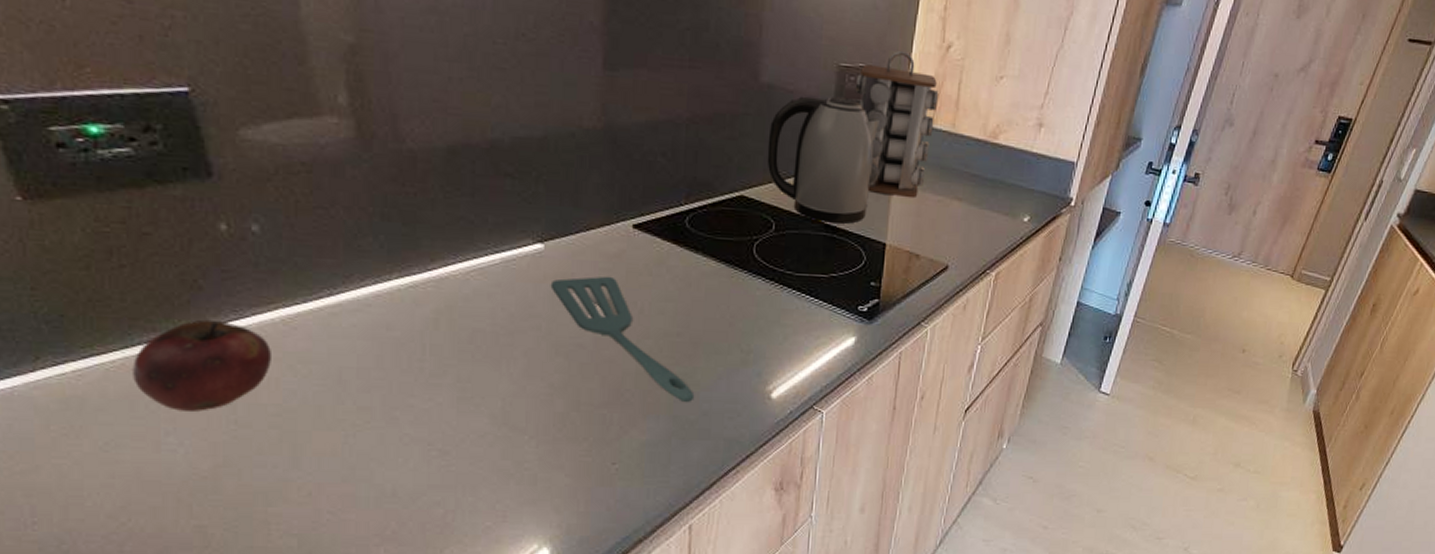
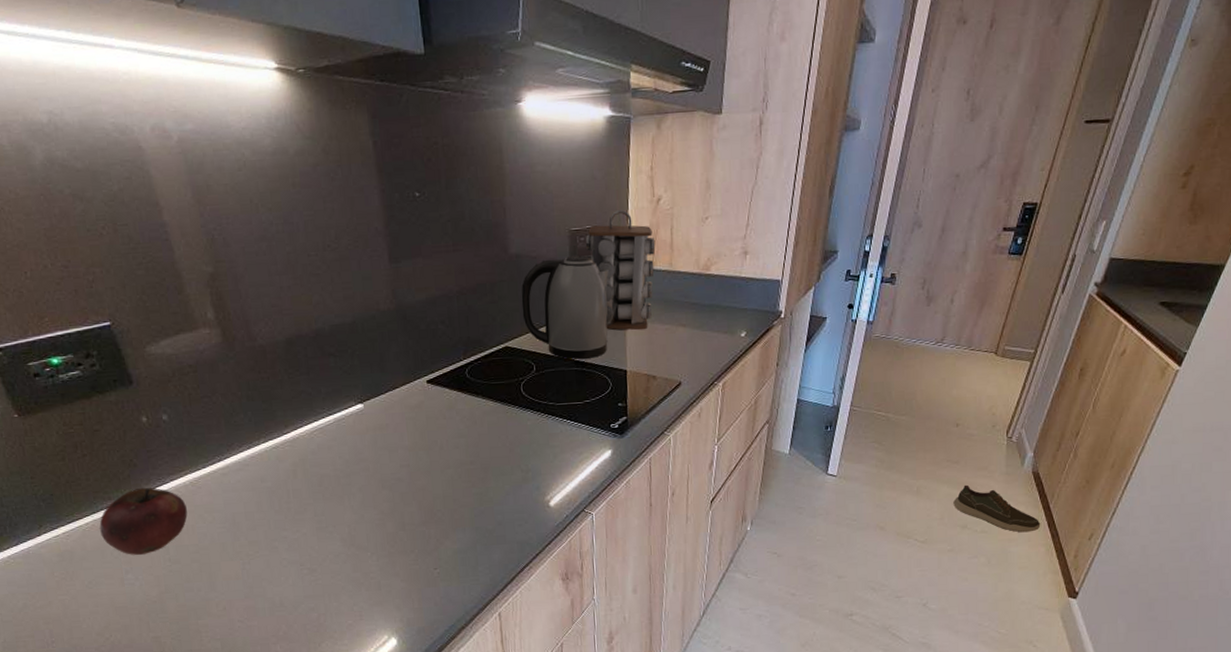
spatula: present [550,276,695,403] -> none [372,423,490,517]
shoe: none [1229,418,1315,477] -> present [953,484,1041,533]

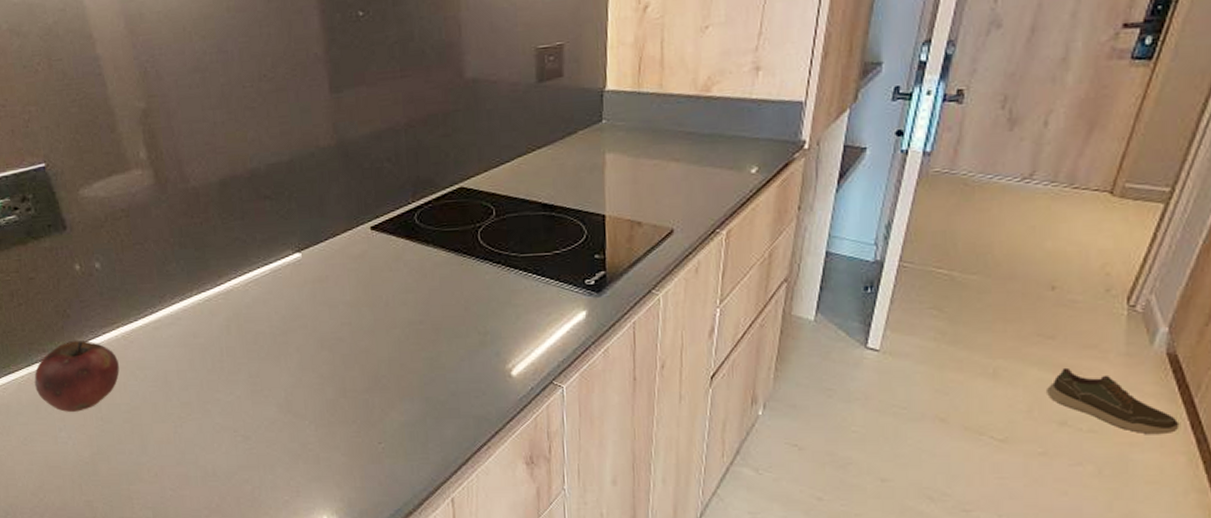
kettle: present [521,255,610,359] -> none [478,77,585,202]
spice rack: present [585,209,656,331] -> none [555,21,642,168]

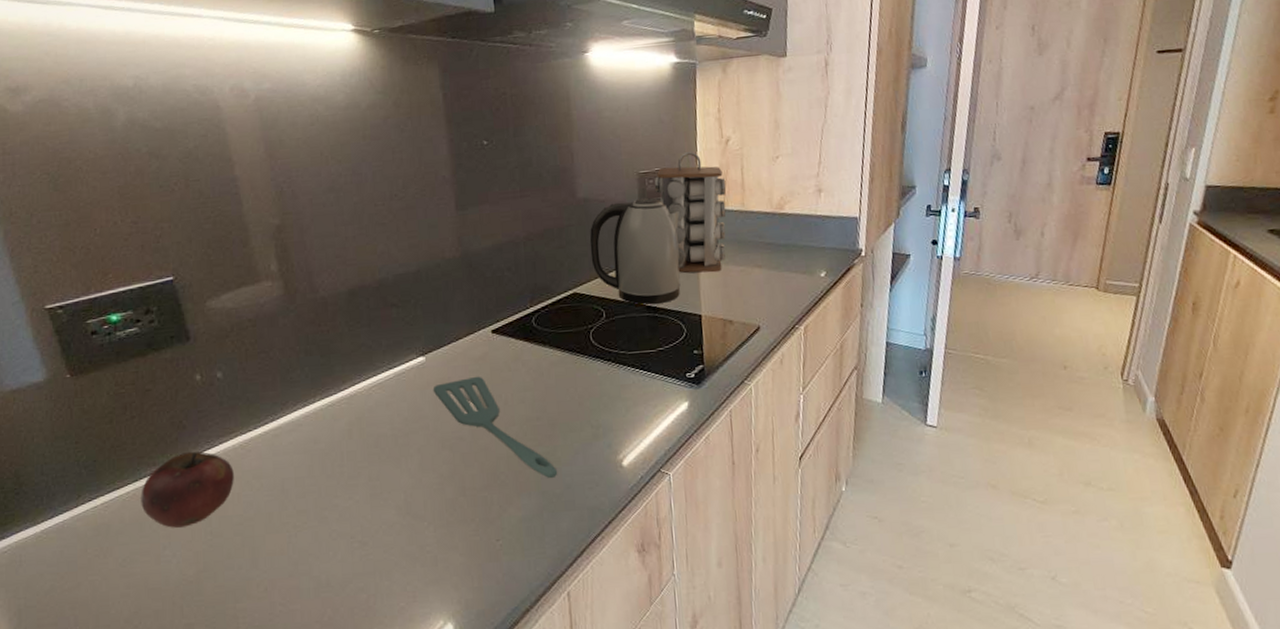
spatula: none [310,275,442,385] -> present [433,376,558,479]
kettle: none [478,77,585,202] -> present [589,197,681,305]
spice rack: none [555,21,642,168] -> present [654,151,726,274]
shoe: present [1047,367,1180,435] -> none [1071,434,1176,490]

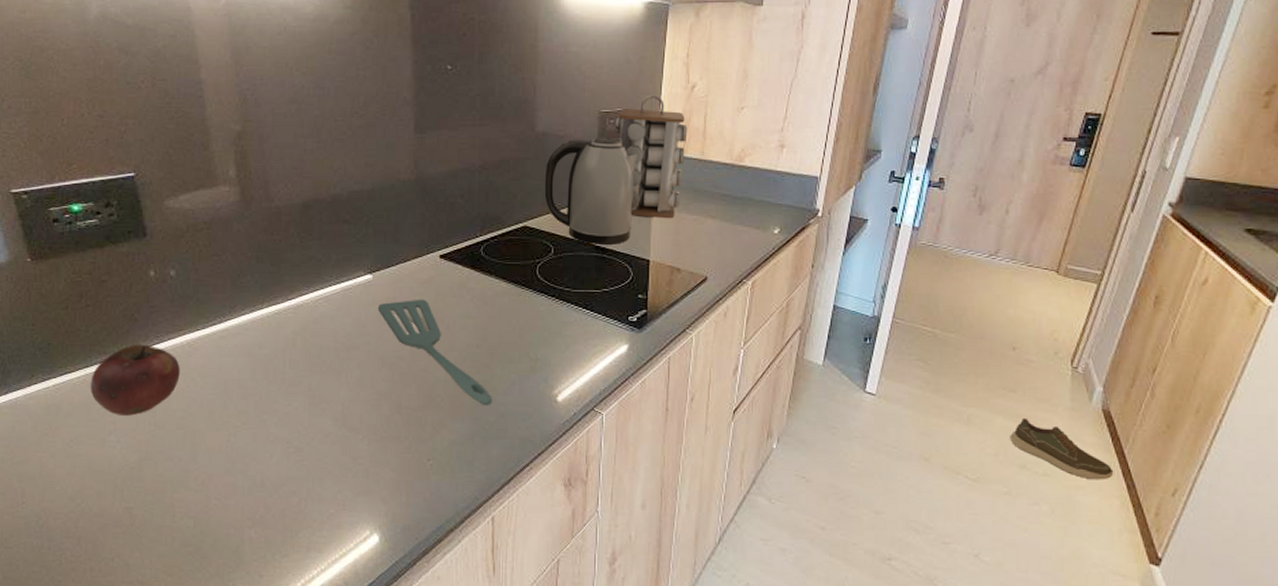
shoe: none [1071,434,1176,490] -> present [1010,417,1114,480]

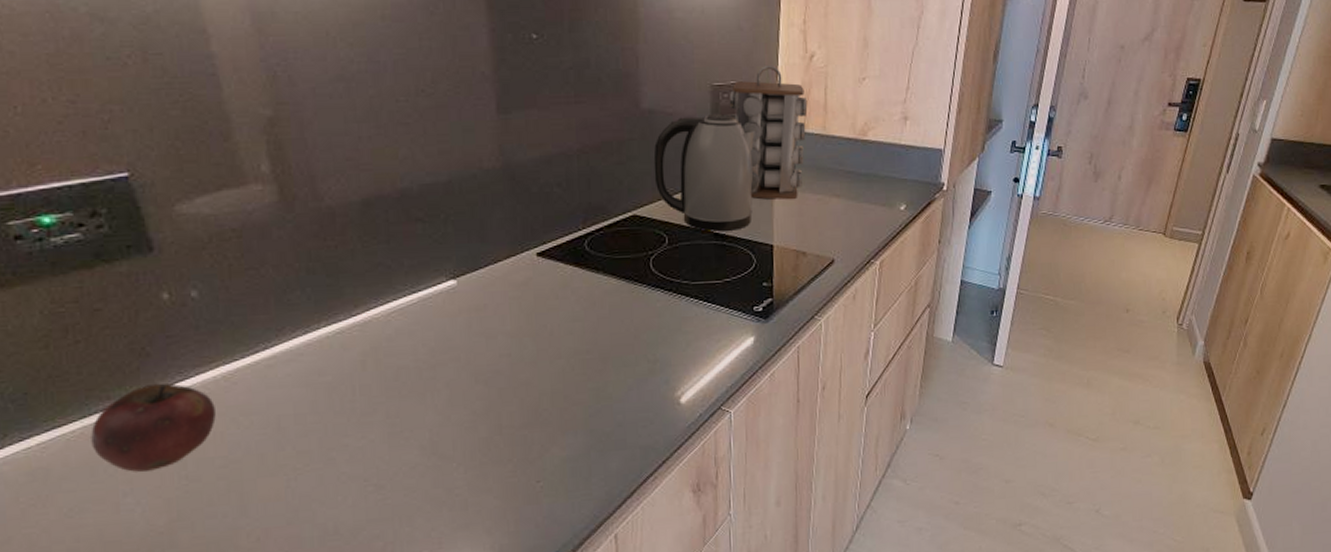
spatula: present [377,299,493,406] -> none [465,303,609,417]
shoe: present [1010,417,1114,480] -> none [1125,376,1214,428]

